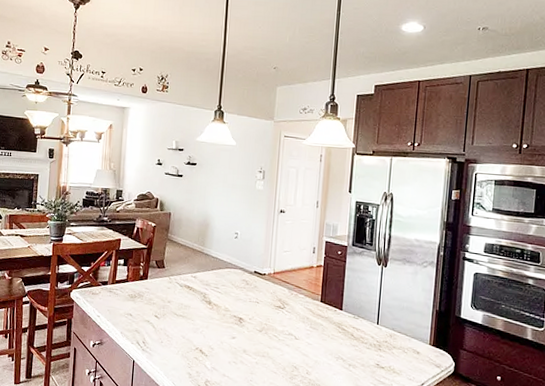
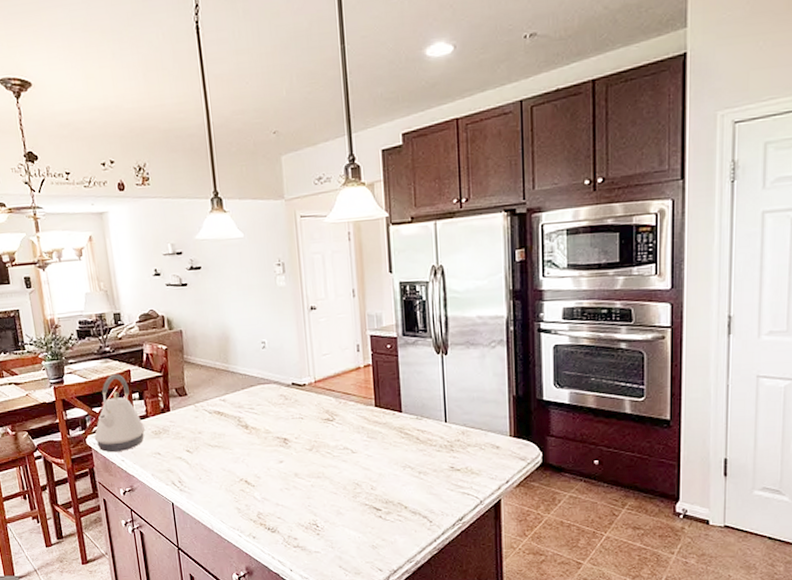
kettle: none [78,240,123,308] -> present [94,374,145,453]

